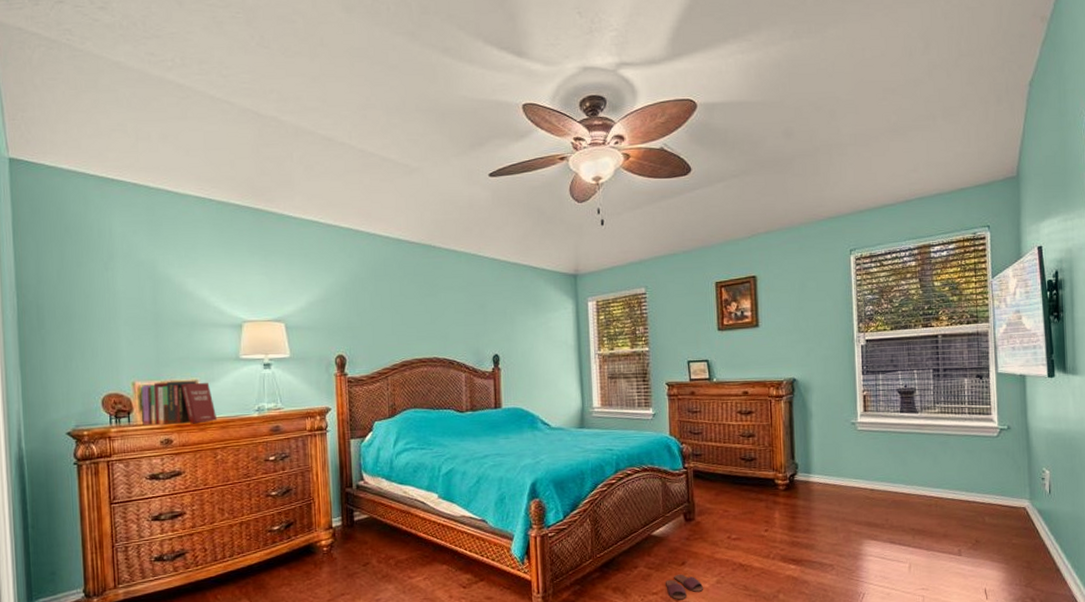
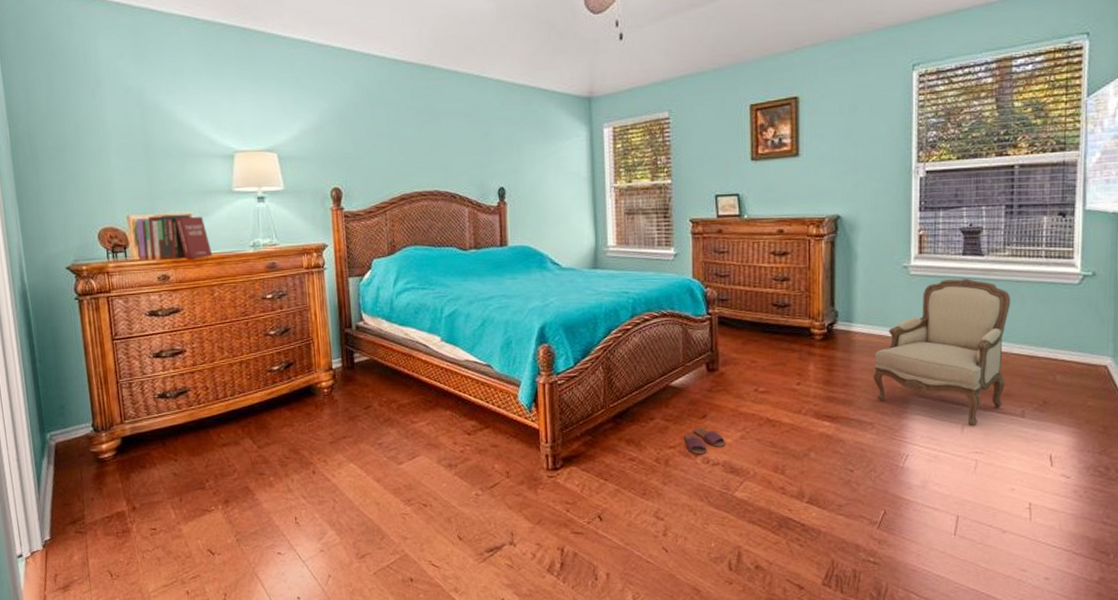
armchair: none [830,433,943,565] -> present [873,279,1011,426]

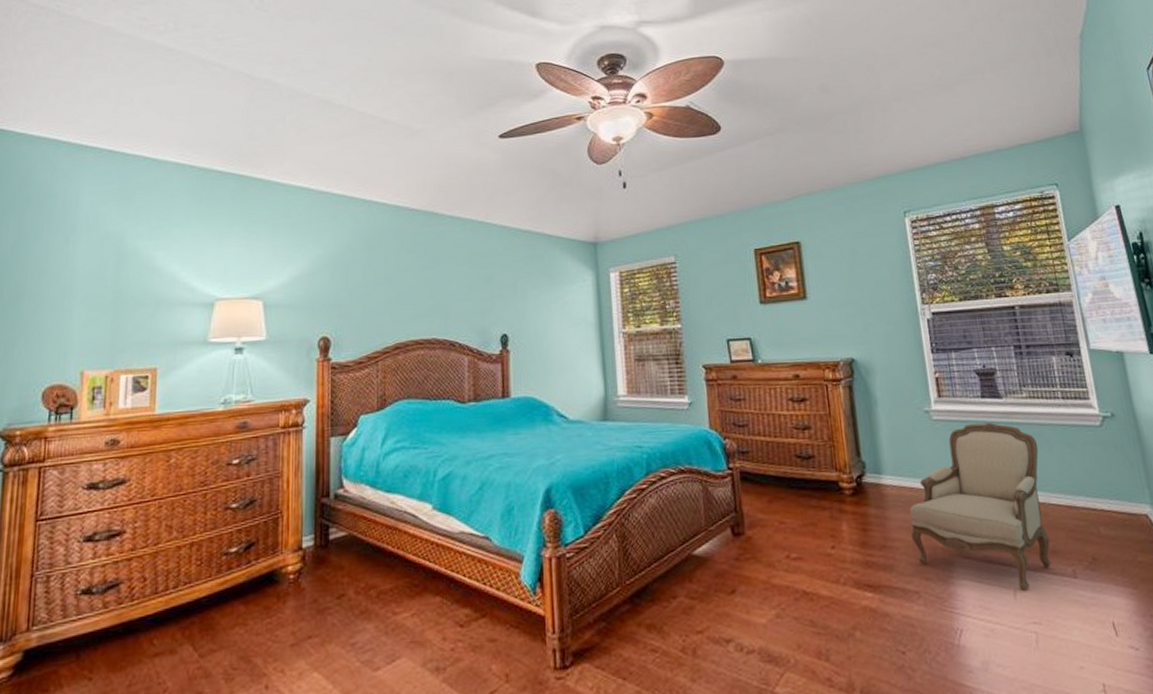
books: present [135,214,212,261] -> none [87,369,175,423]
slippers: present [684,427,726,455] -> none [712,605,761,641]

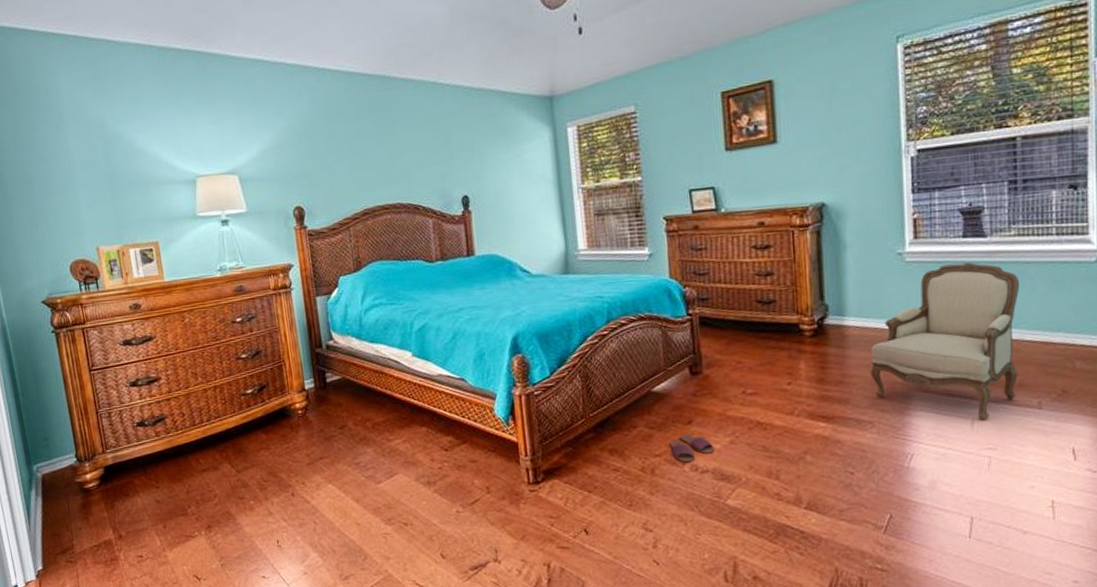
slippers: none [712,605,761,641] -> present [670,434,715,463]

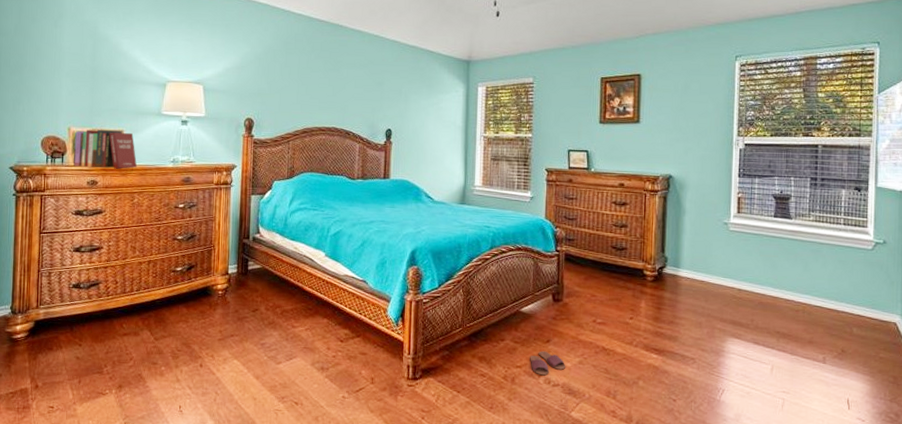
books: none [105,242,181,291] -> present [73,129,137,169]
armchair: present [870,263,1020,420] -> none [695,237,815,368]

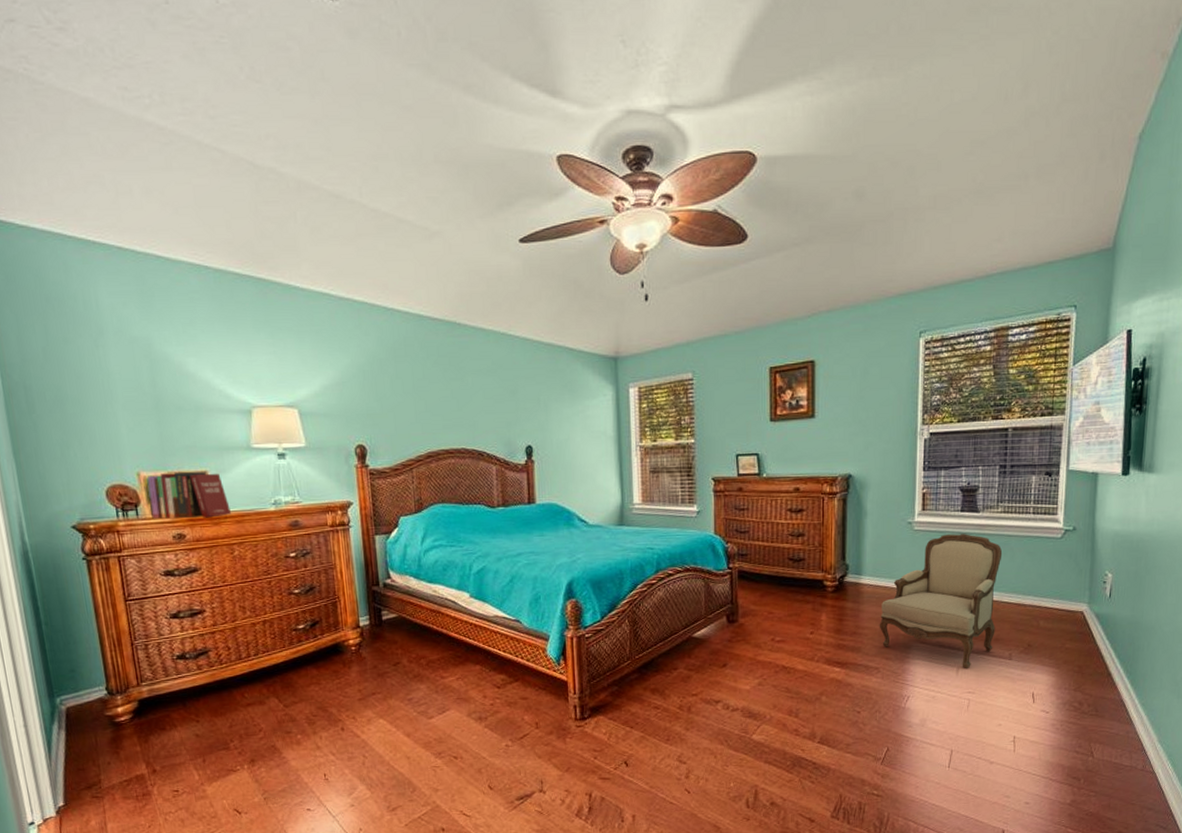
slippers: present [530,351,566,376] -> none [706,676,745,702]
armchair: none [695,237,815,368] -> present [879,534,1003,668]

